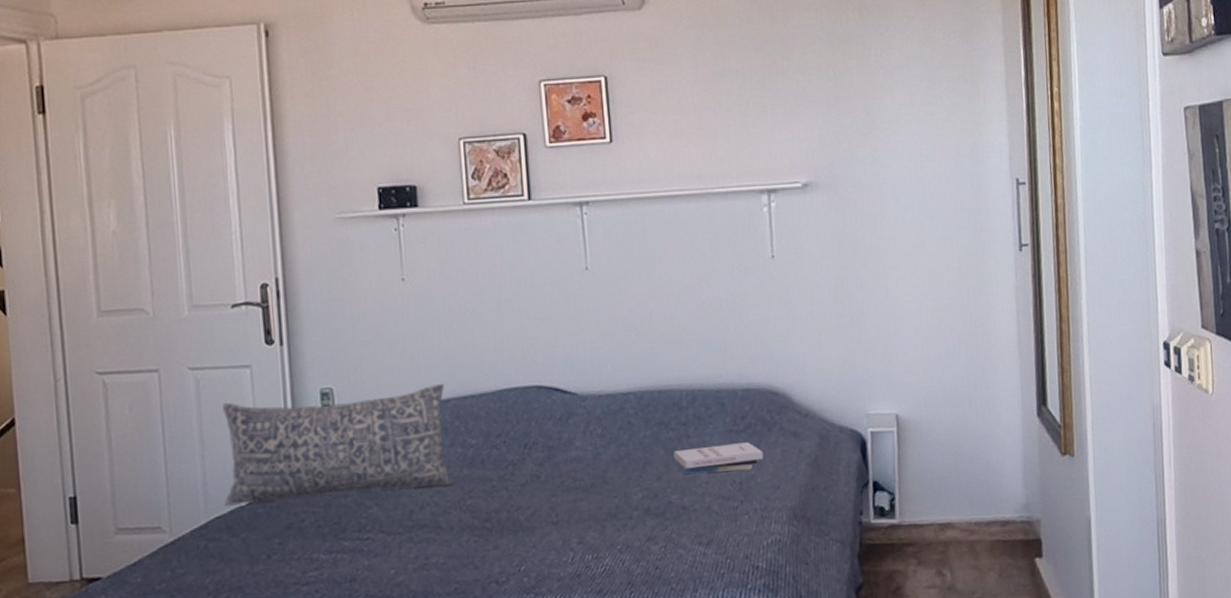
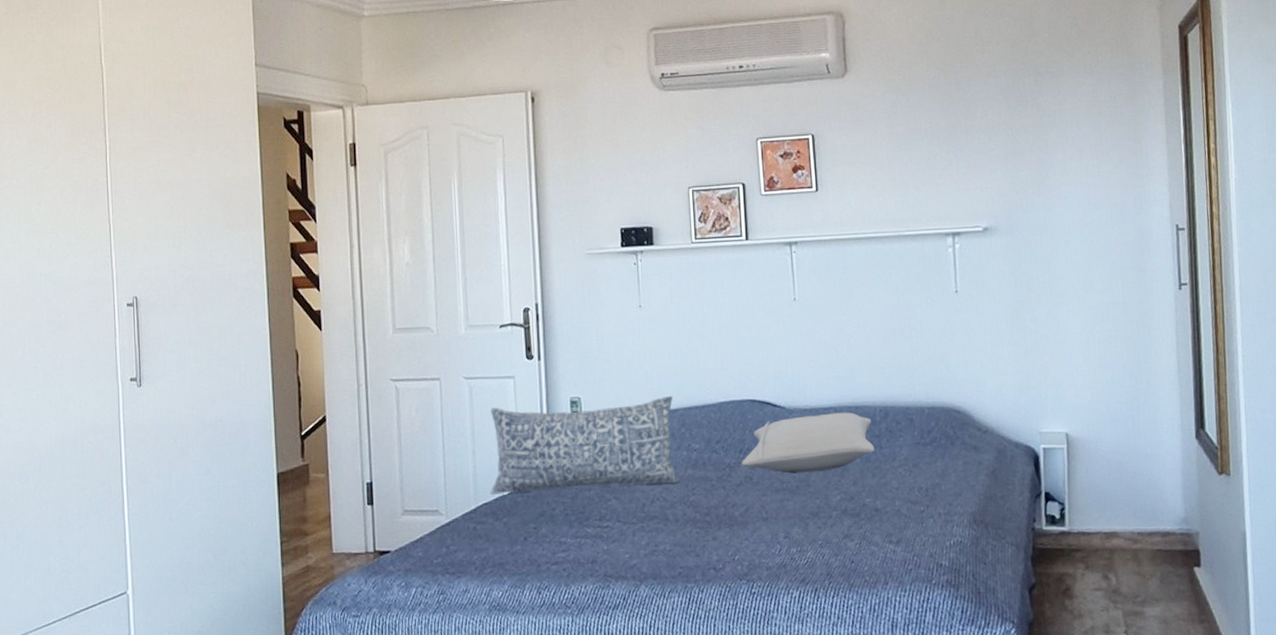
pillow: none [527,397,681,469] -> present [742,412,875,473]
books: present [673,442,764,475] -> none [868,454,948,481]

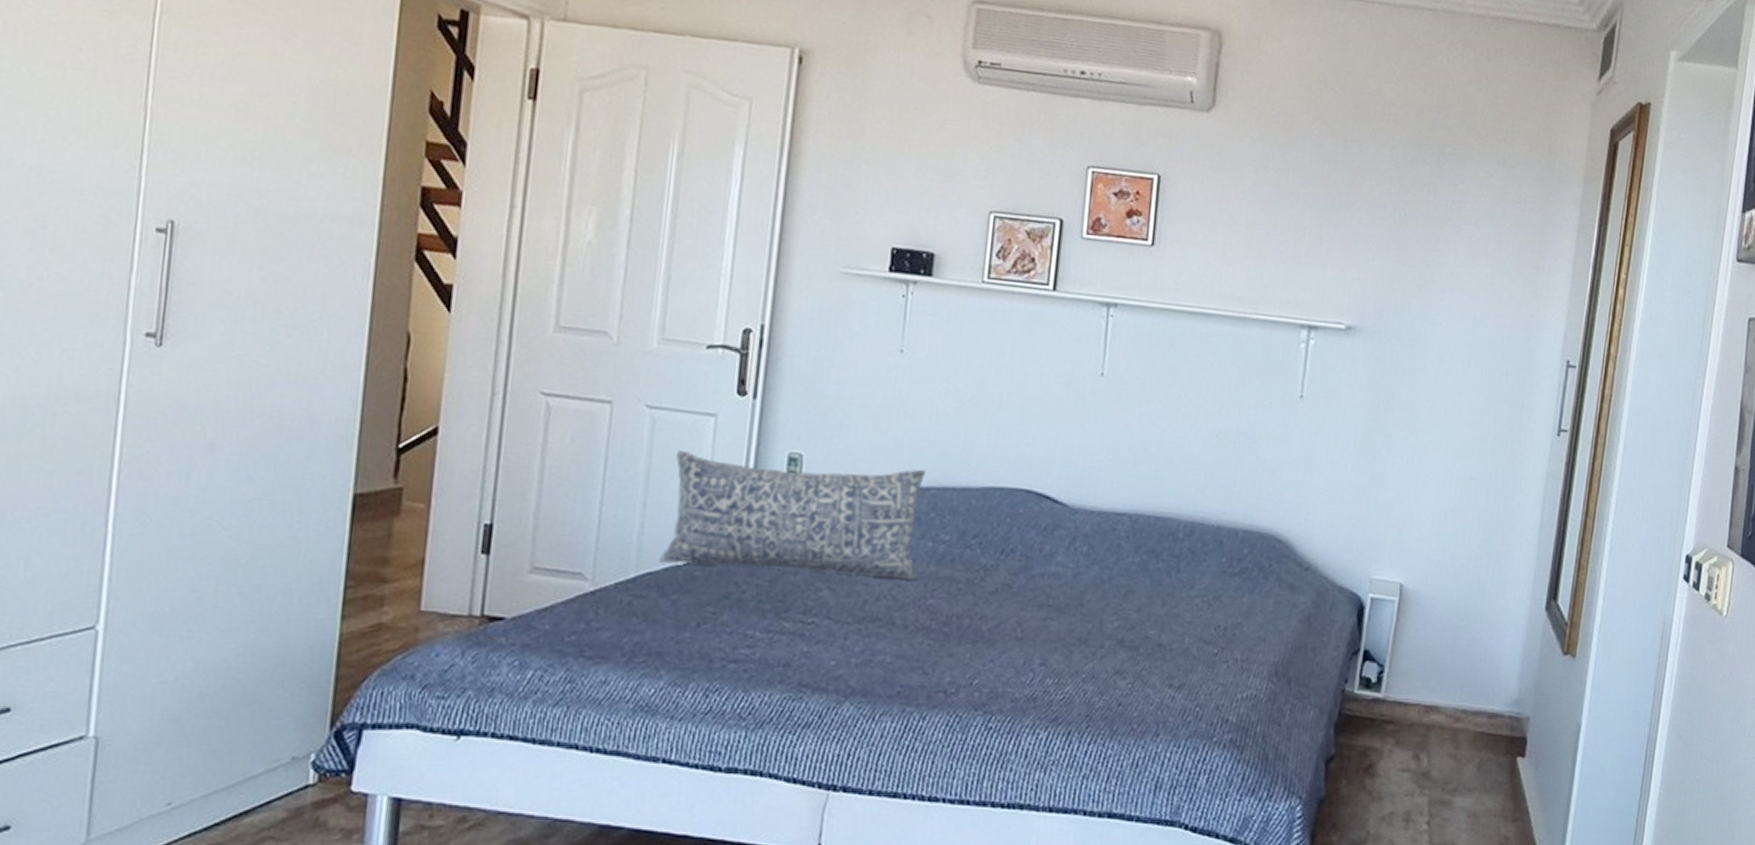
pillow: present [742,412,875,473] -> none [1001,519,1173,590]

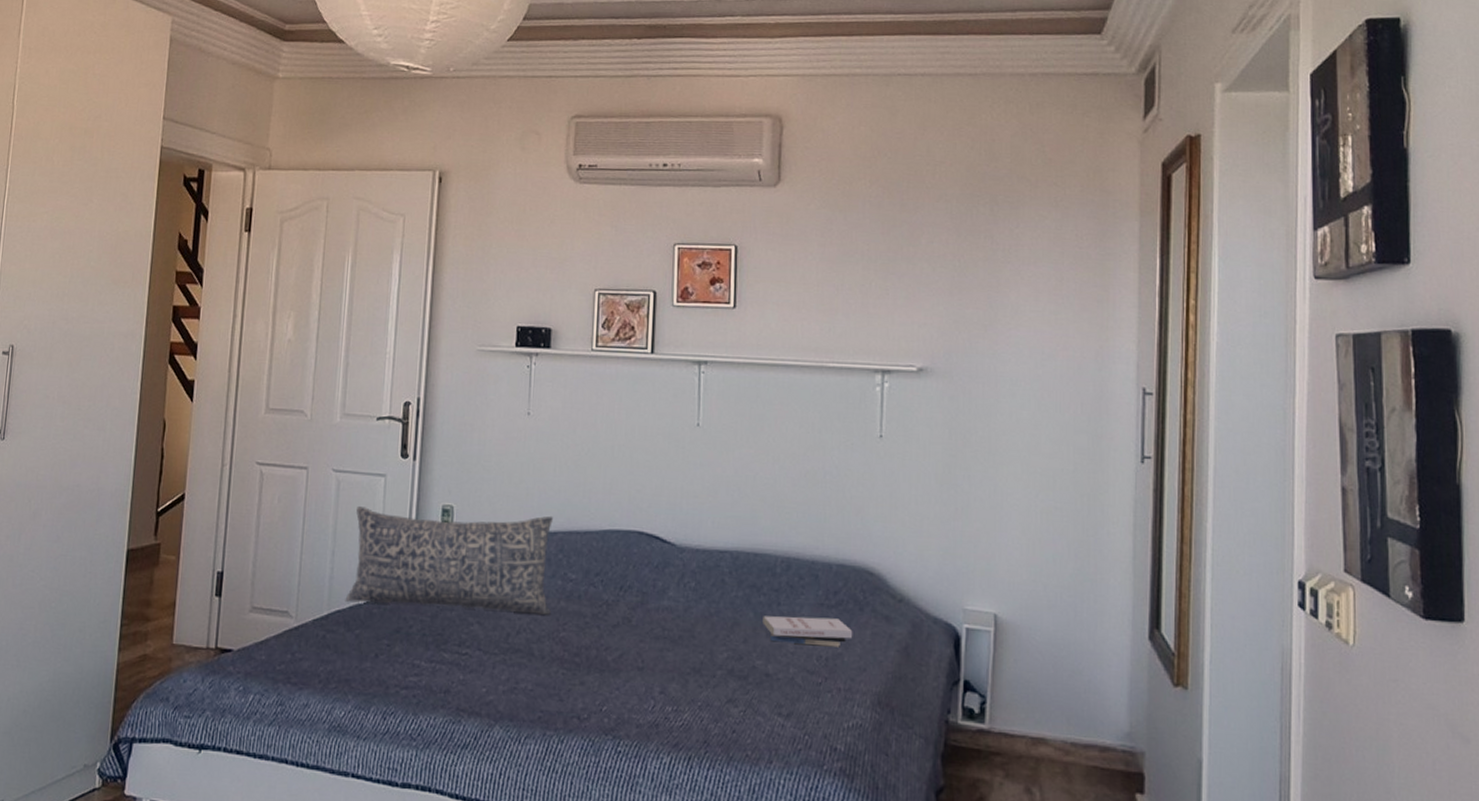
books: none [1159,583,1255,617] -> present [763,616,853,647]

